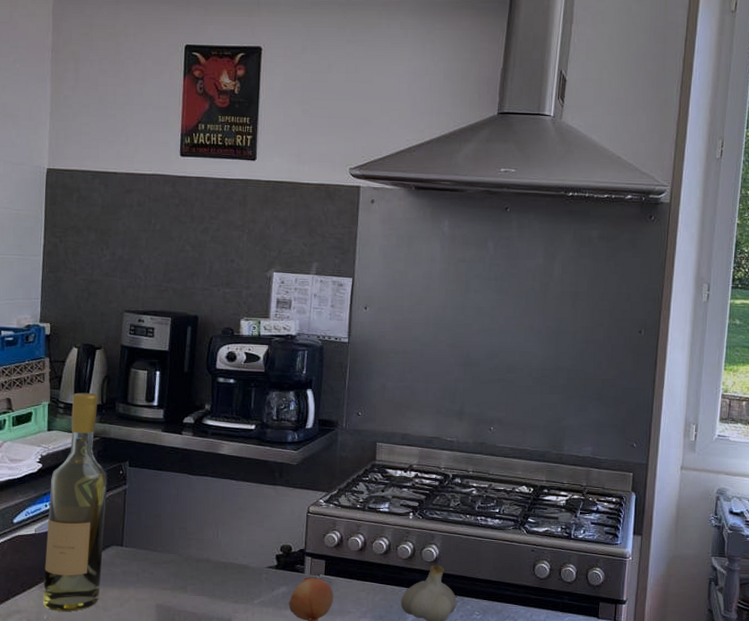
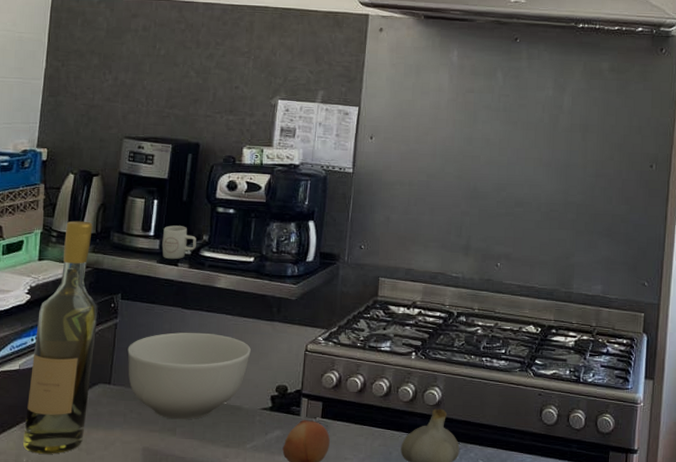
bowl: none [137,496,255,578] -> present [127,332,251,420]
mug: none [166,395,199,429] -> present [162,225,196,260]

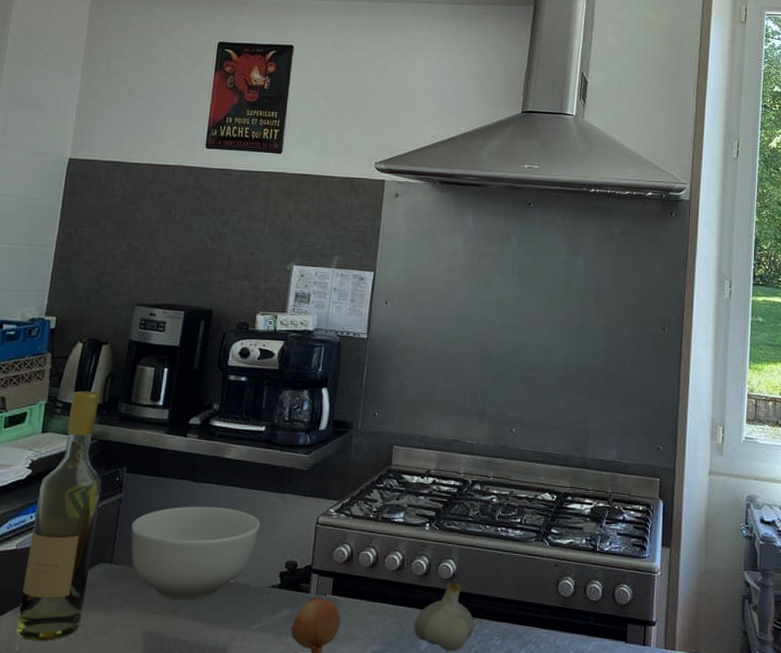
mug: present [162,225,196,260] -> none [170,394,207,430]

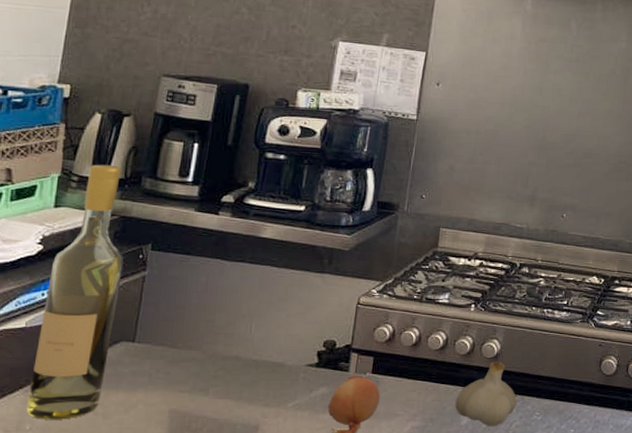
bowl: present [131,506,260,600] -> none [155,285,297,379]

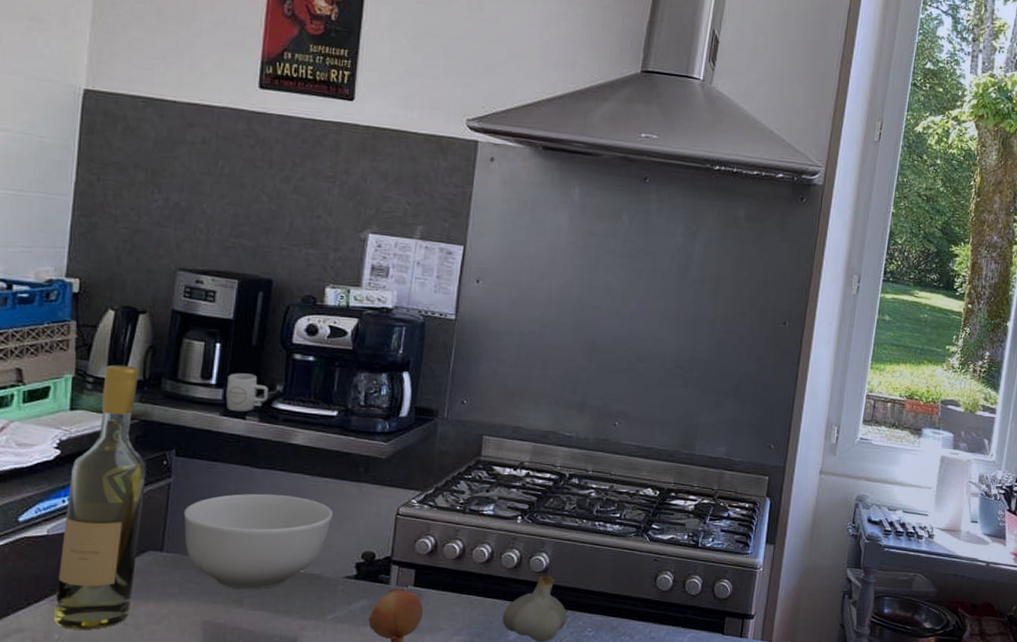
bowl: none [155,285,297,379] -> present [183,493,333,590]
mug: none [201,171,241,208] -> present [225,373,268,412]

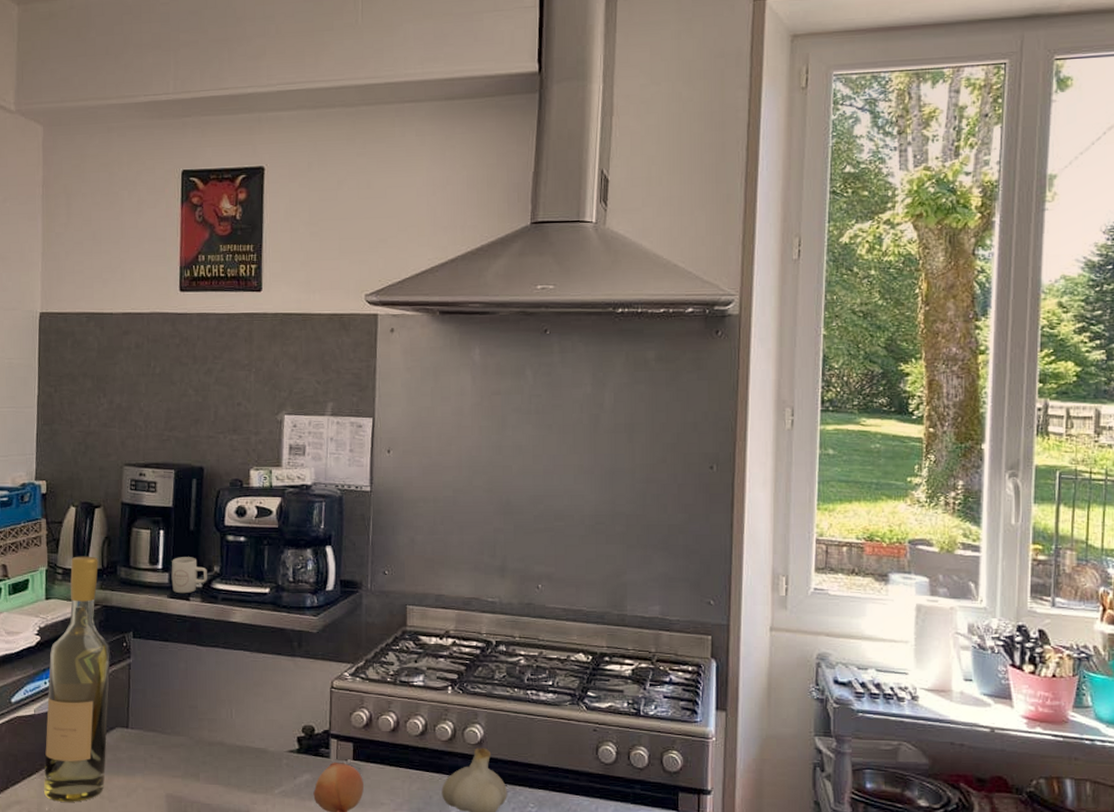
bowl: present [183,493,333,590] -> none [143,670,273,765]

